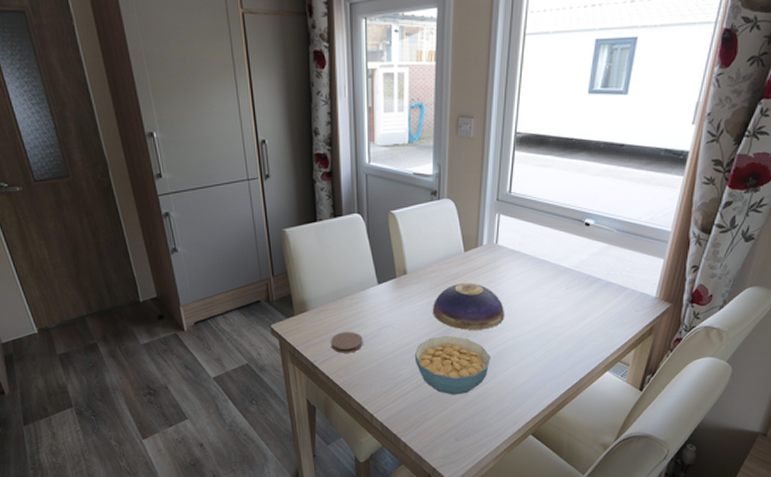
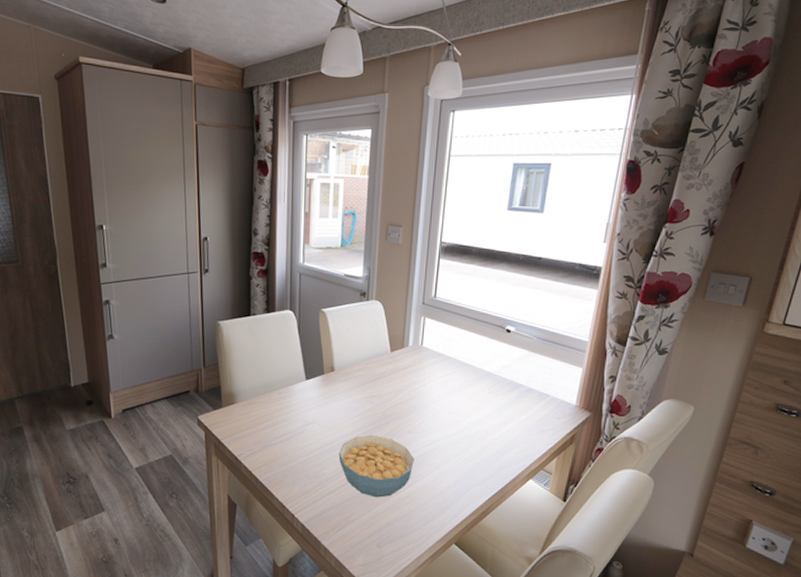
coaster: present [331,332,363,353] -> none [256,426,288,449]
decorative bowl: present [432,283,504,330] -> none [358,382,428,431]

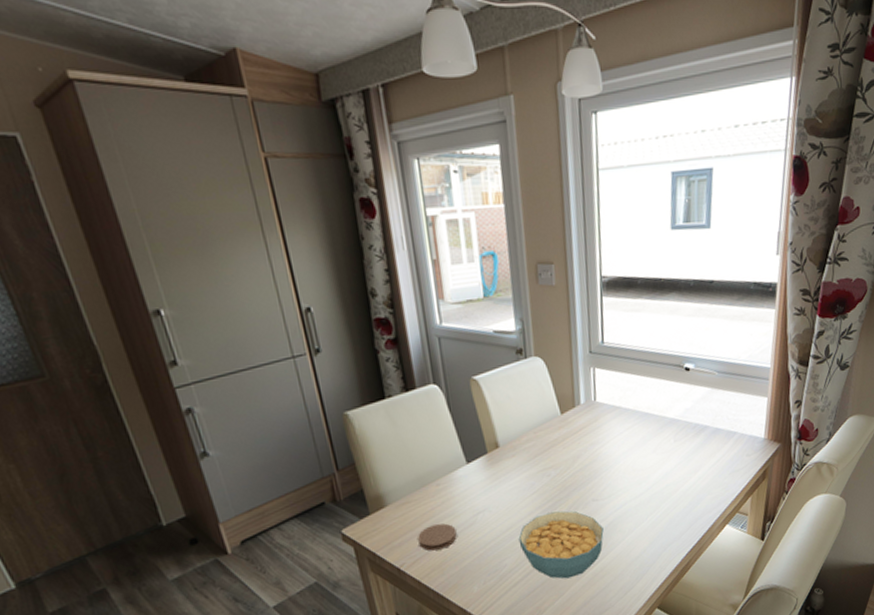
coaster: none [256,426,288,449] -> present [418,523,457,551]

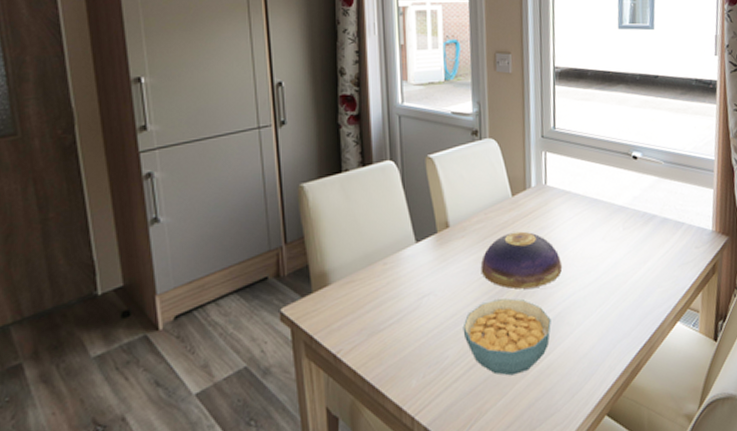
coaster: present [418,523,457,551] -> none [359,306,399,337]
decorative bowl: none [532,448,613,502] -> present [480,231,562,289]

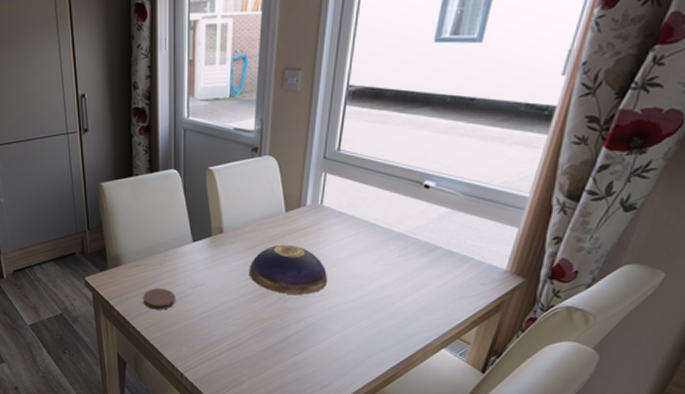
coaster: none [359,306,399,337] -> present [143,288,175,310]
cereal bowl: present [462,298,551,376] -> none [228,299,310,361]

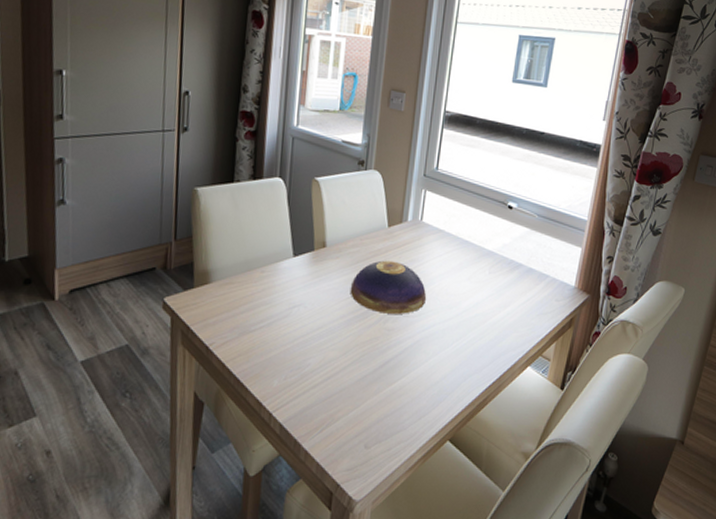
coaster: present [143,288,175,310] -> none [232,310,270,336]

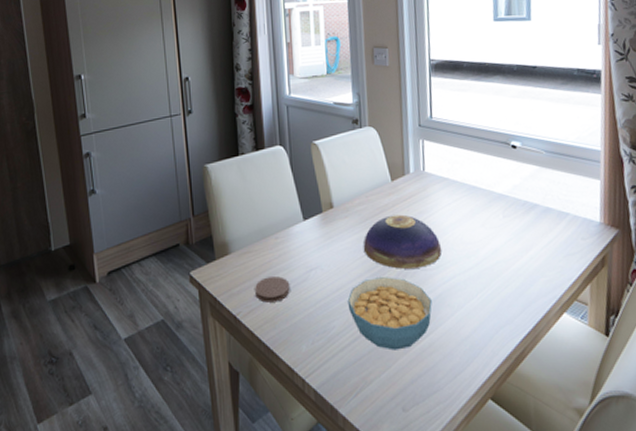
coaster: none [232,310,270,336] -> present [255,276,290,303]
cereal bowl: none [326,320,409,391] -> present [347,277,432,350]

